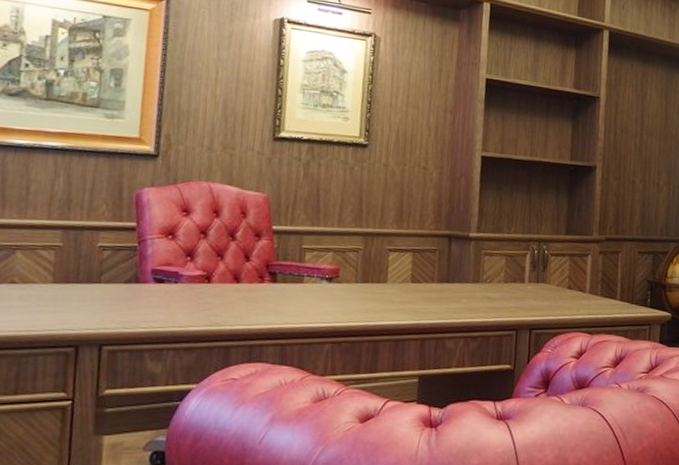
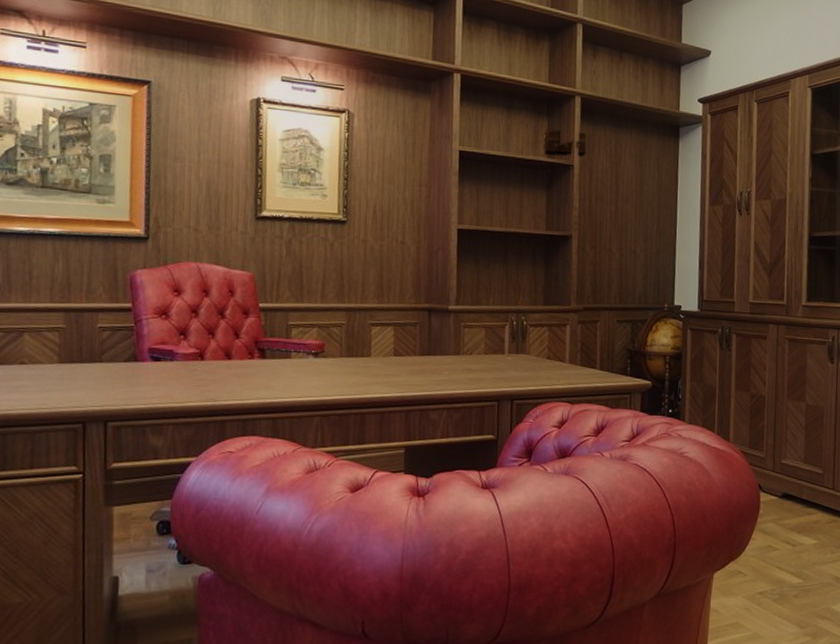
decorative box: none [570,61,615,90] -> present [543,129,588,157]

